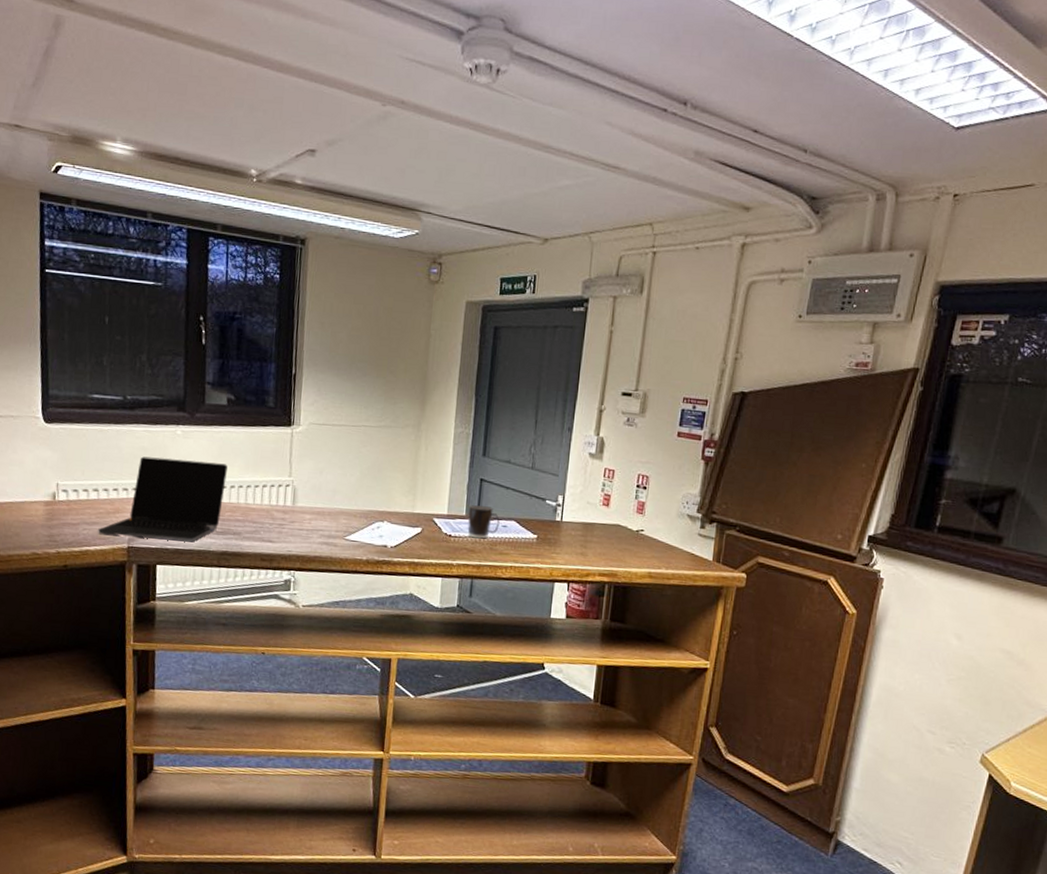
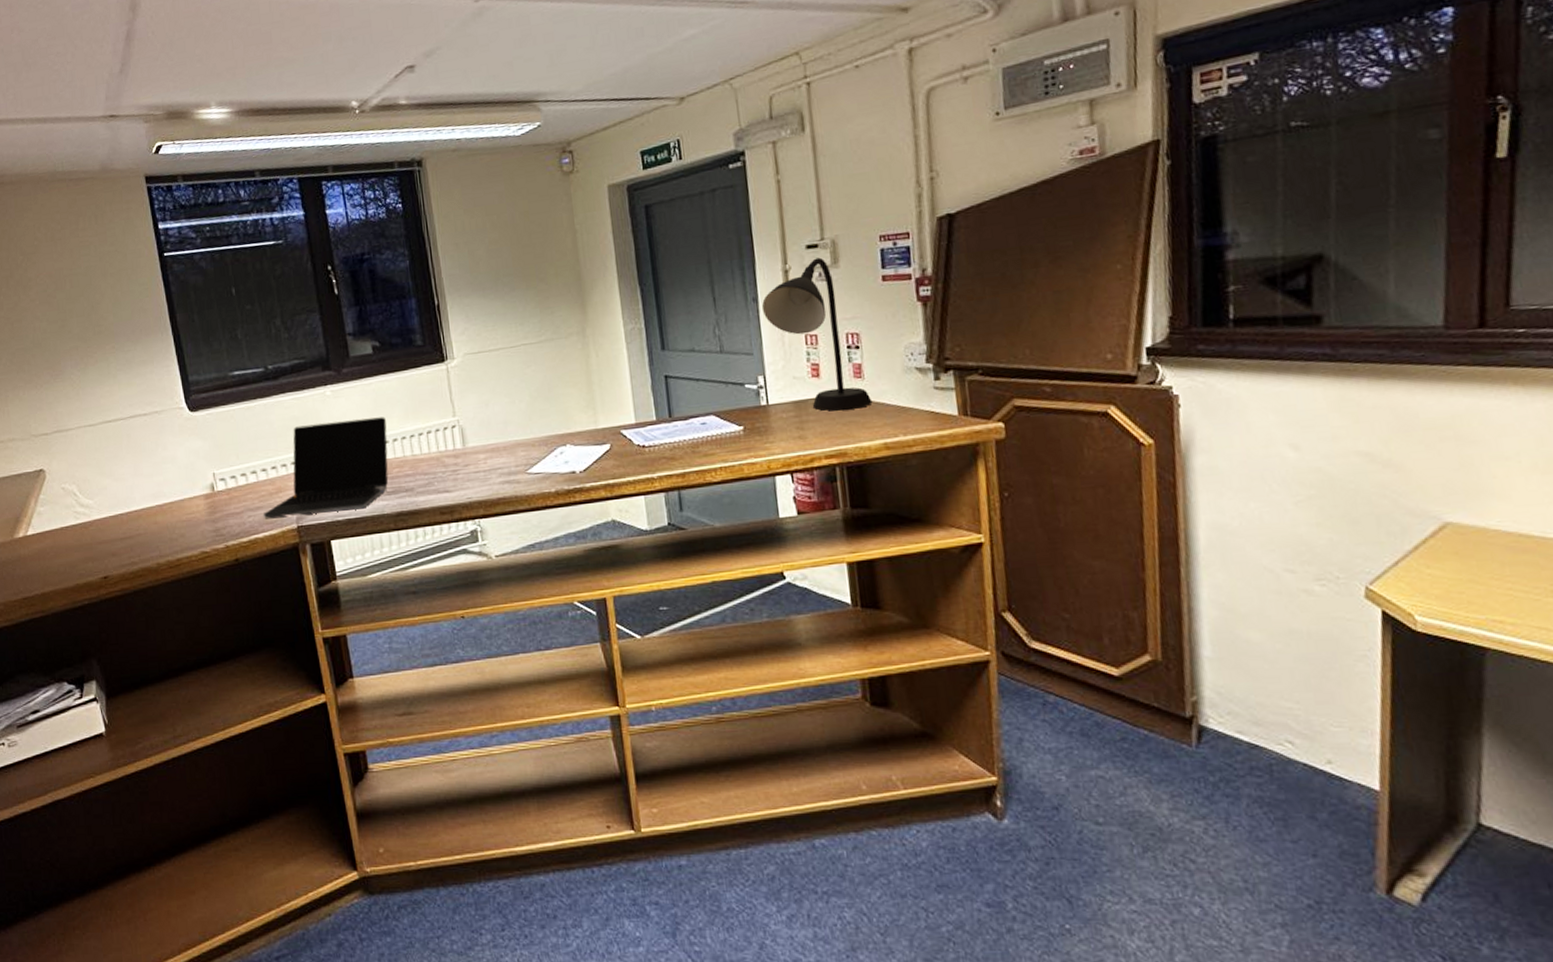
mug: present [467,505,500,539] -> none [657,405,698,444]
desk lamp: none [574,405,647,539] -> present [761,257,873,411]

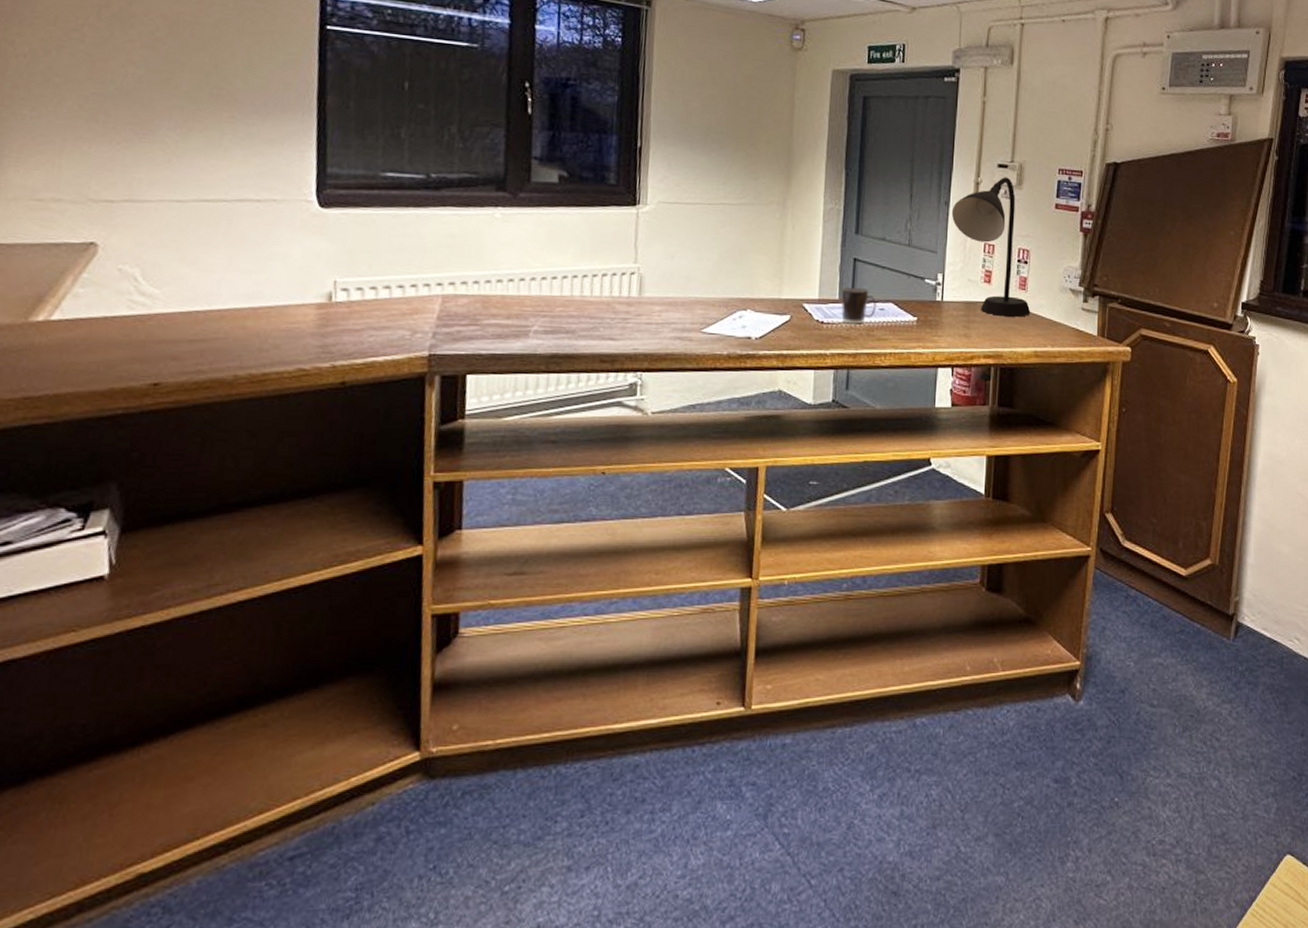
laptop: present [264,417,389,518] -> none [389,245,559,345]
mug: none [657,405,698,444] -> present [841,287,877,324]

